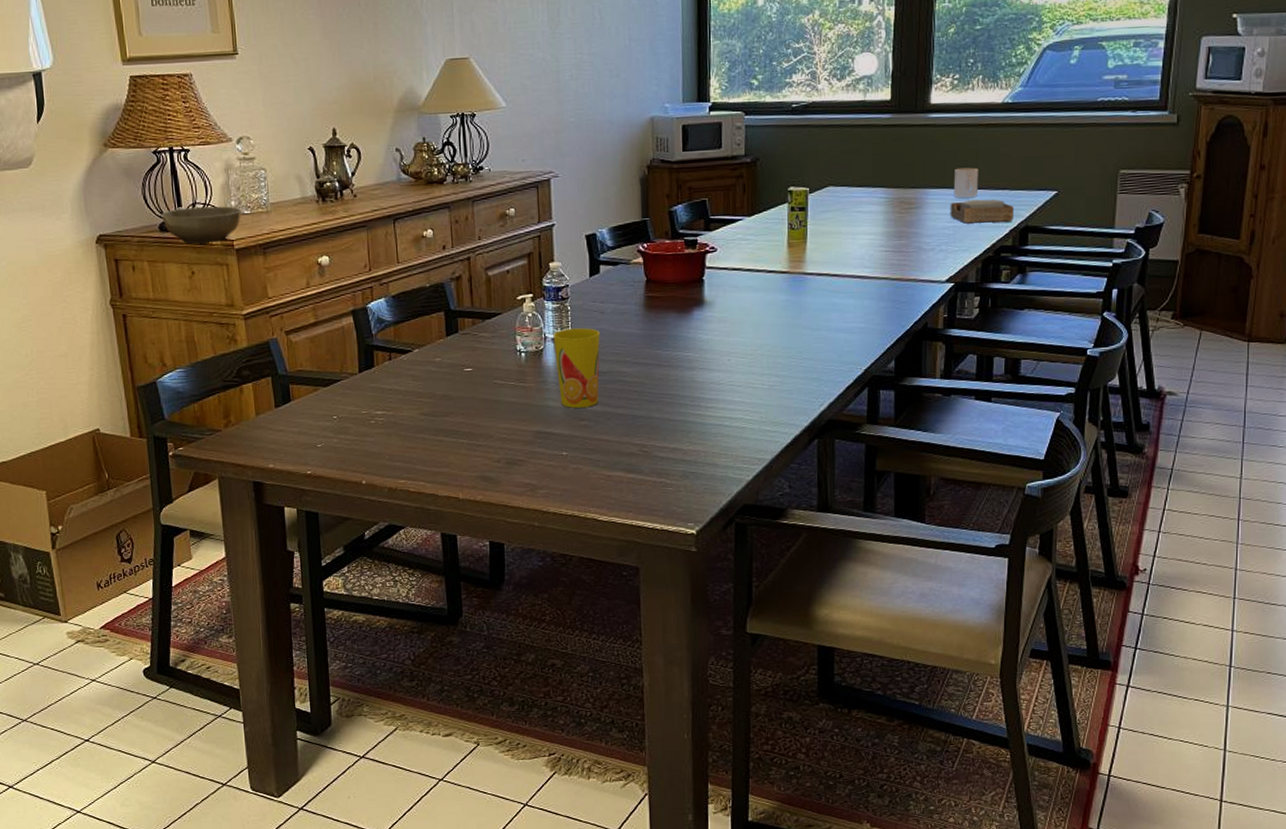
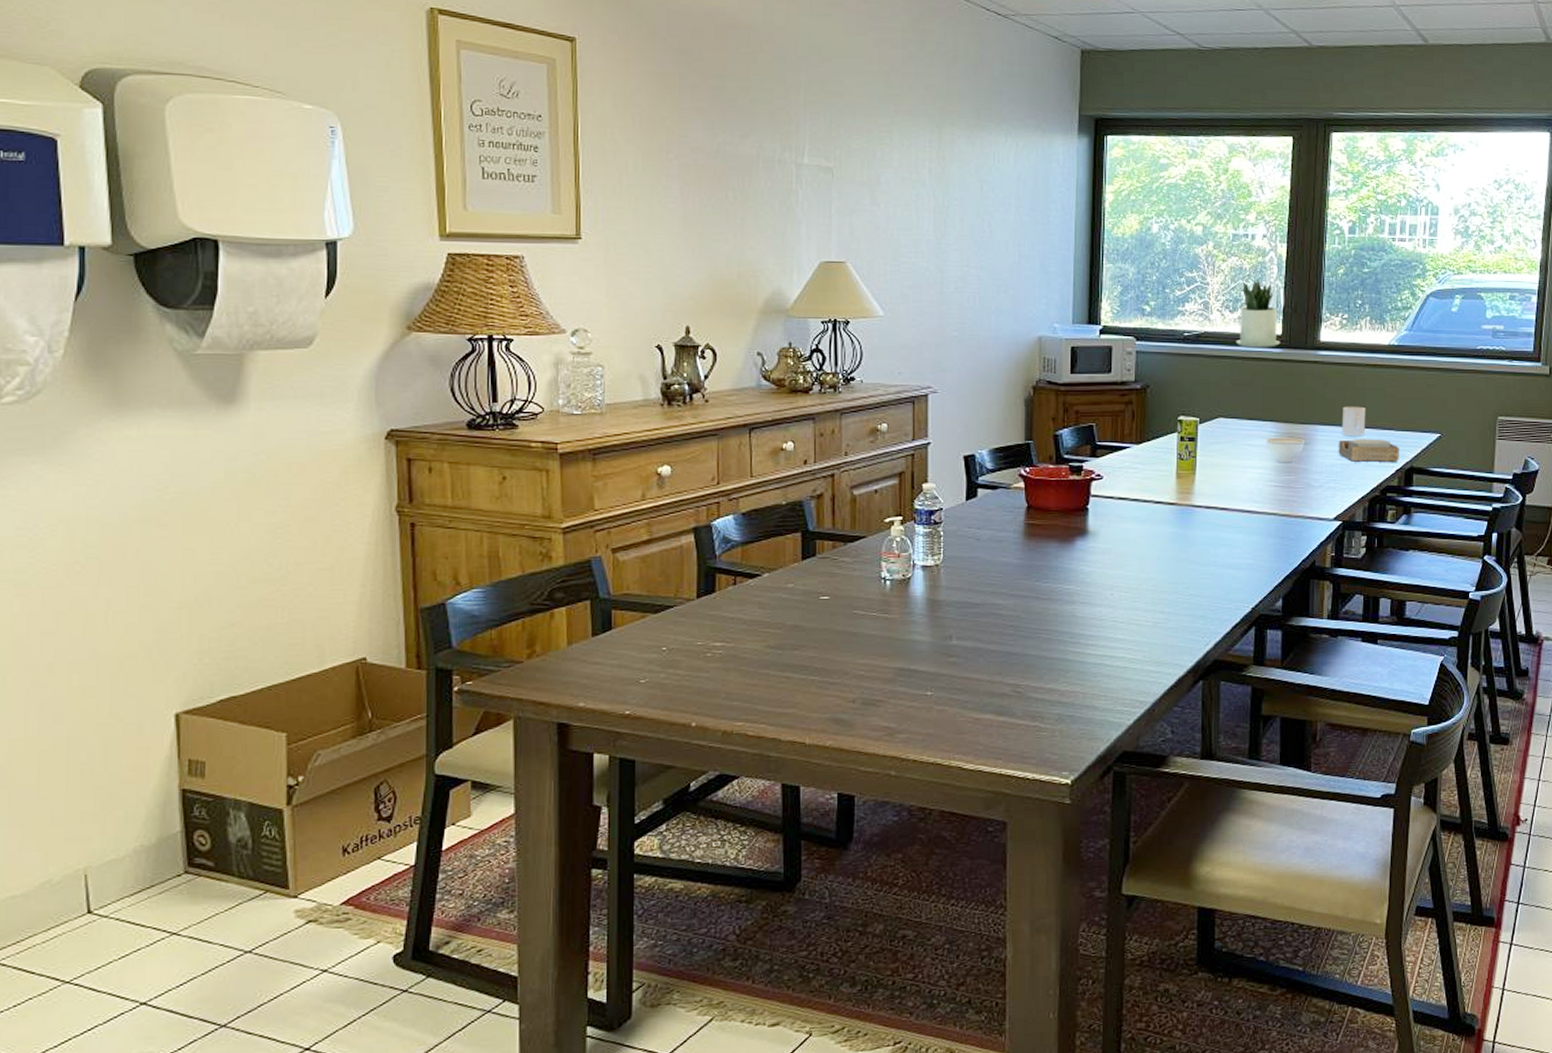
bowl: present [161,206,242,244] -> none [471,404,571,446]
cup: present [553,328,601,408] -> none [923,555,975,643]
planter: none [844,45,890,115] -> present [1236,280,1280,348]
bowl: none [875,202,915,228] -> present [1265,438,1304,463]

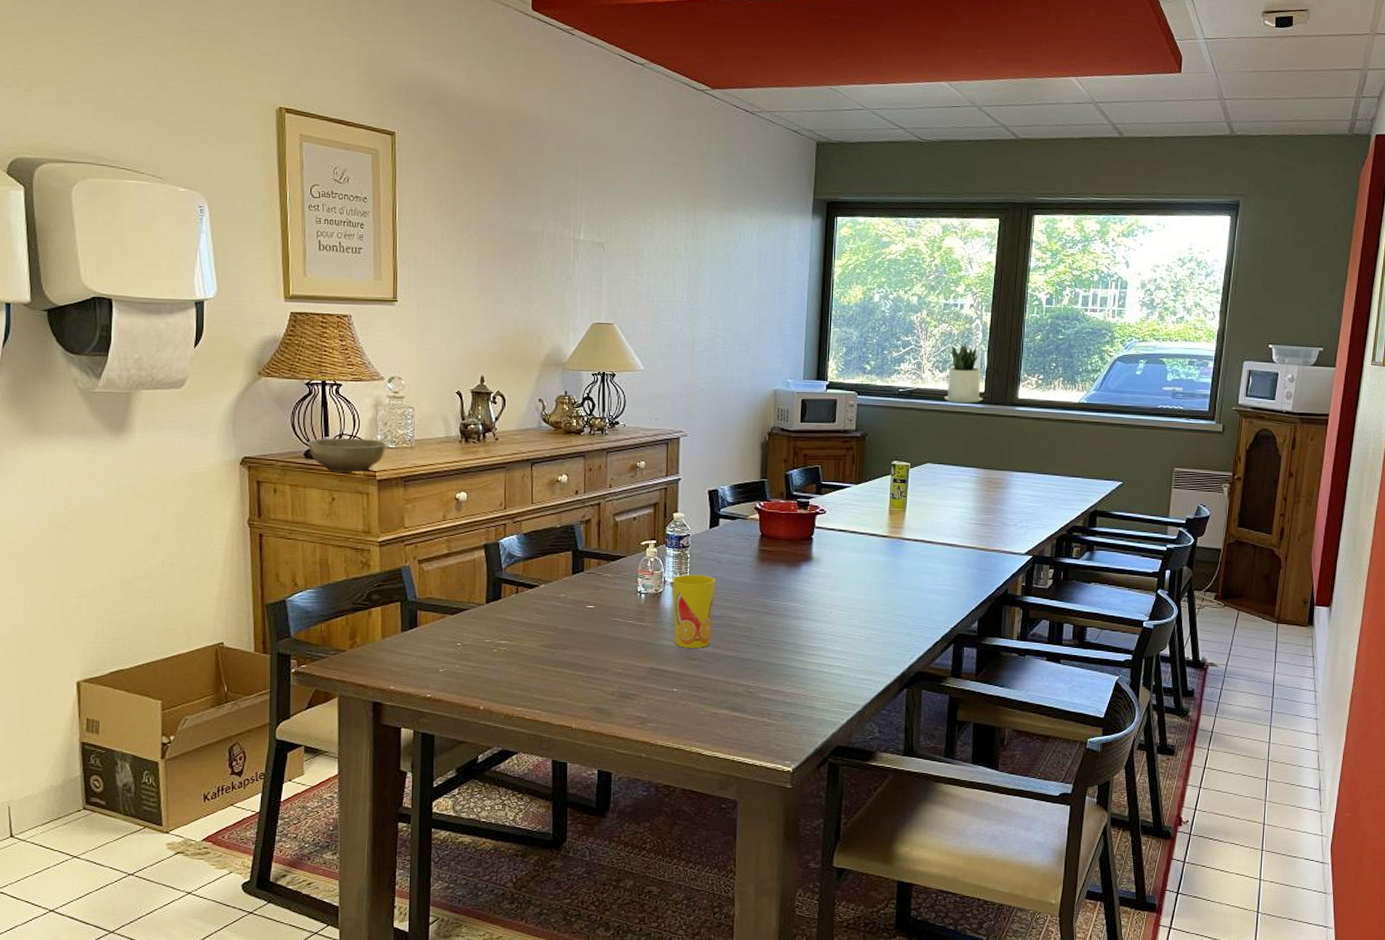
bowl: none [471,404,571,446] -> present [308,438,387,473]
cup: none [923,555,975,643] -> present [672,574,716,648]
bowl: present [1265,438,1304,463] -> none [967,481,1001,504]
napkin holder: present [1338,438,1399,462] -> none [1031,484,1085,505]
cup: present [1342,406,1366,438] -> none [1034,456,1057,484]

